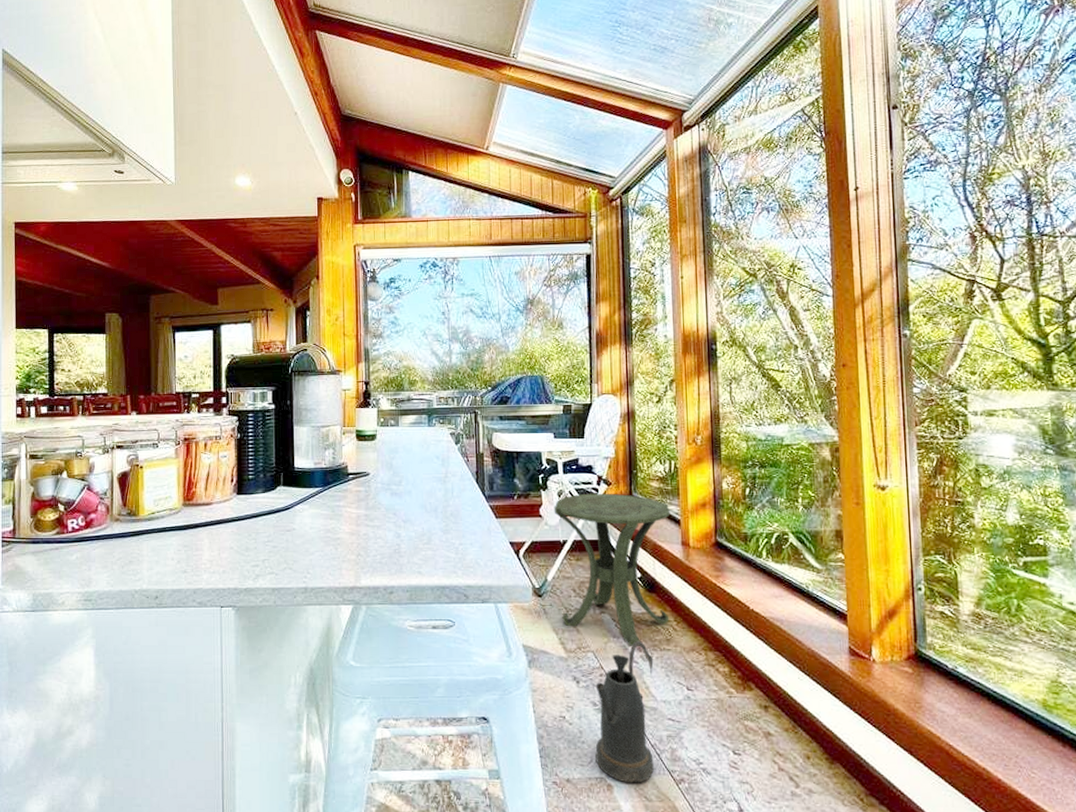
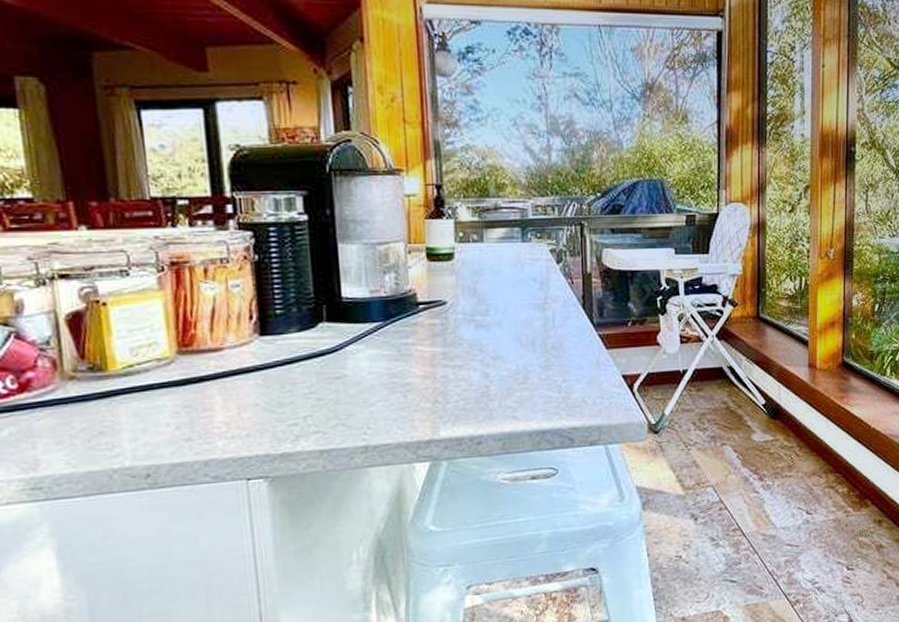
side table: present [554,493,670,646] -> none [673,315,799,477]
watering can: present [595,640,654,783] -> none [712,469,775,612]

